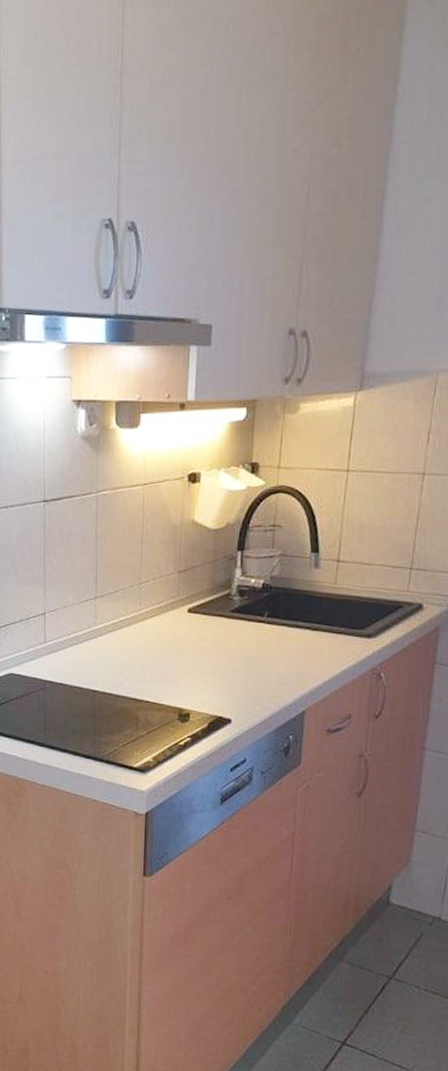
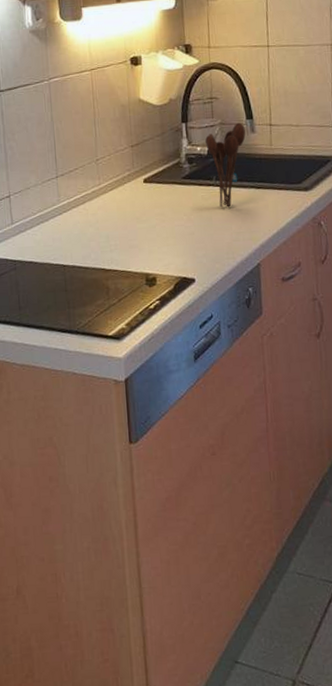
utensil holder: none [261,555,308,648] -> present [205,122,246,207]

